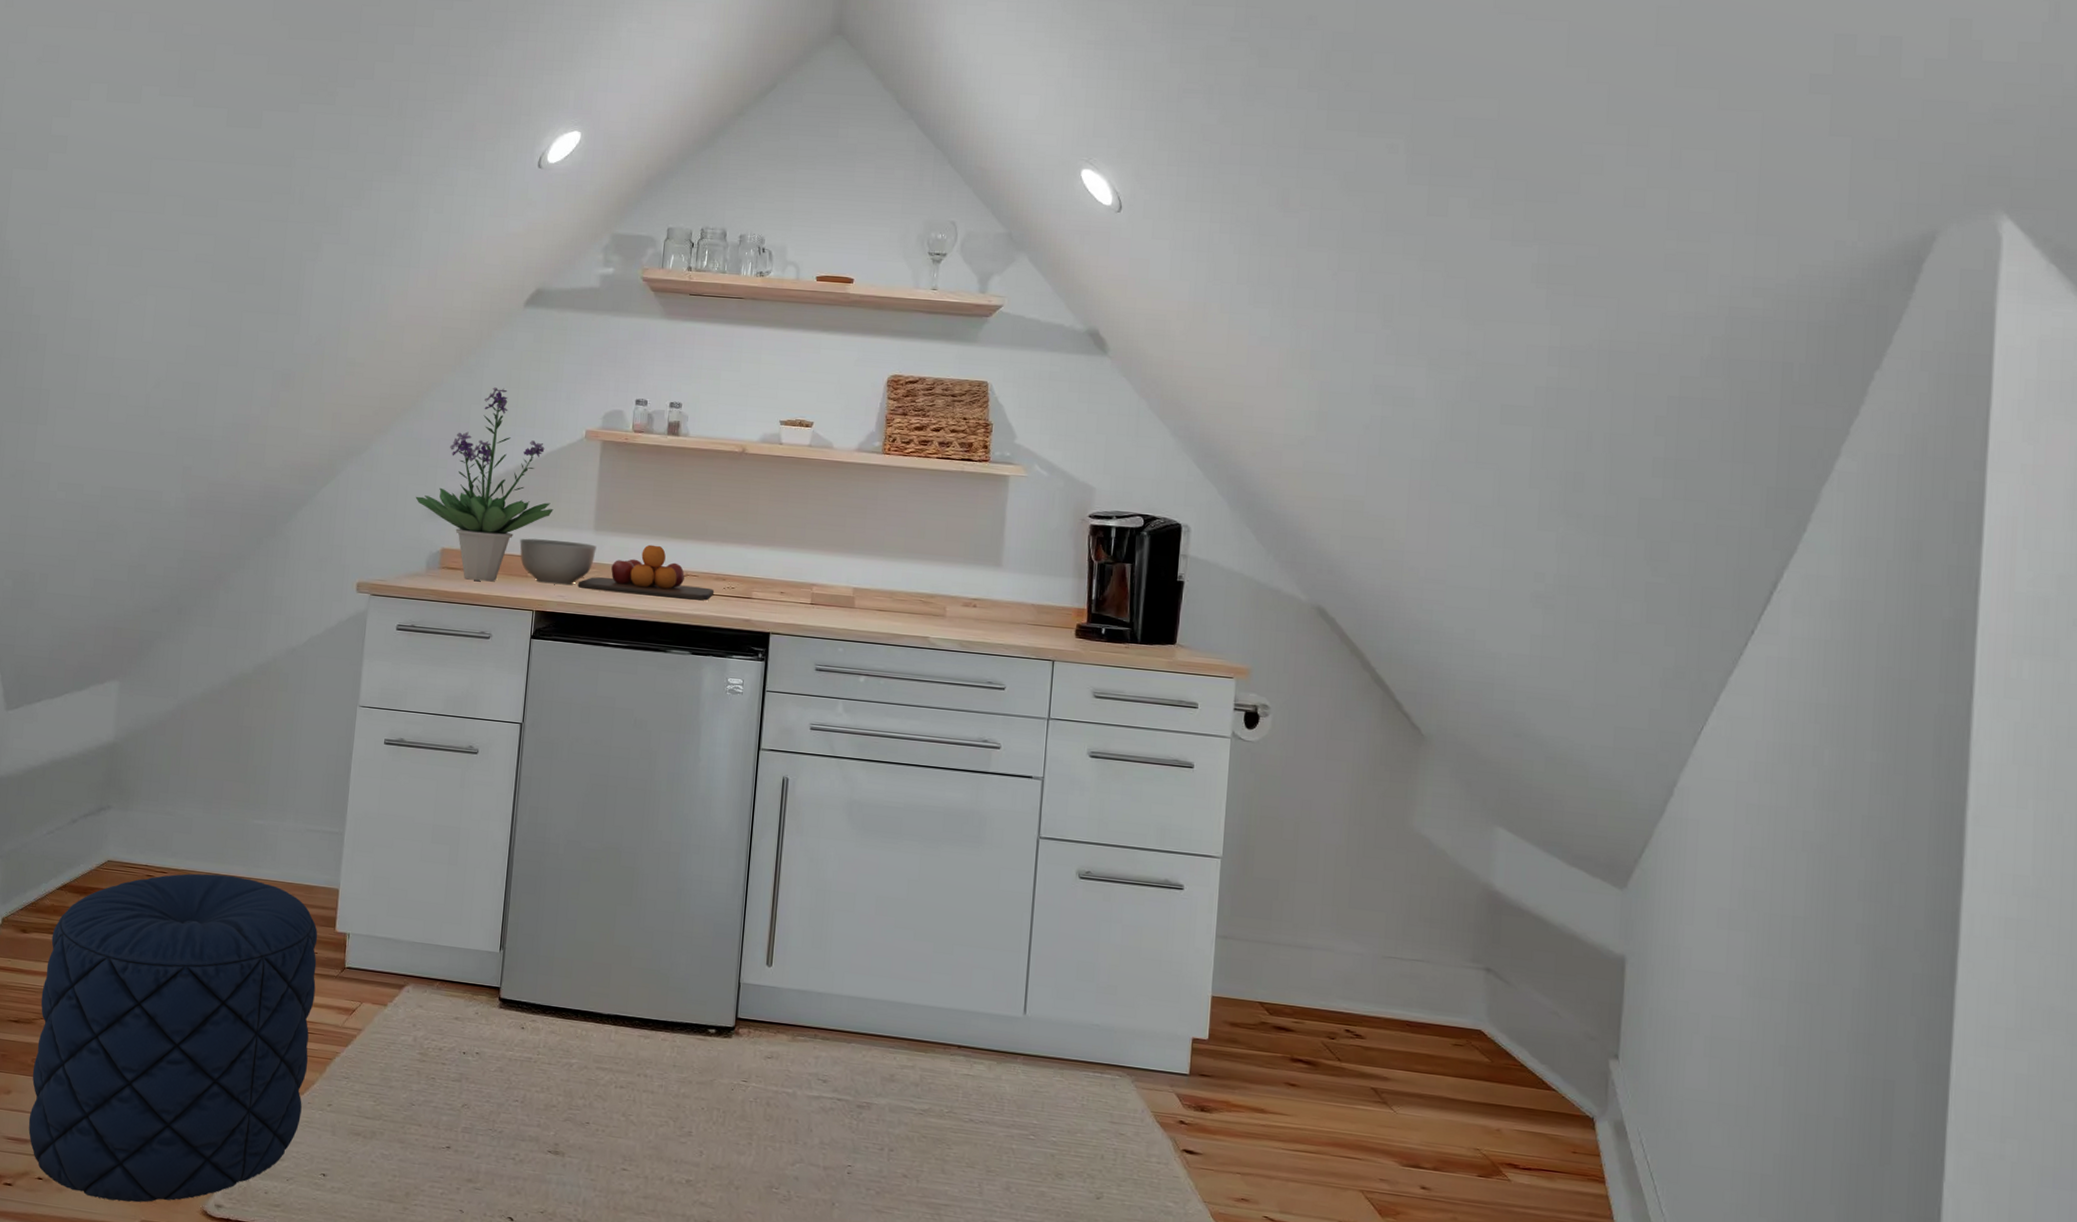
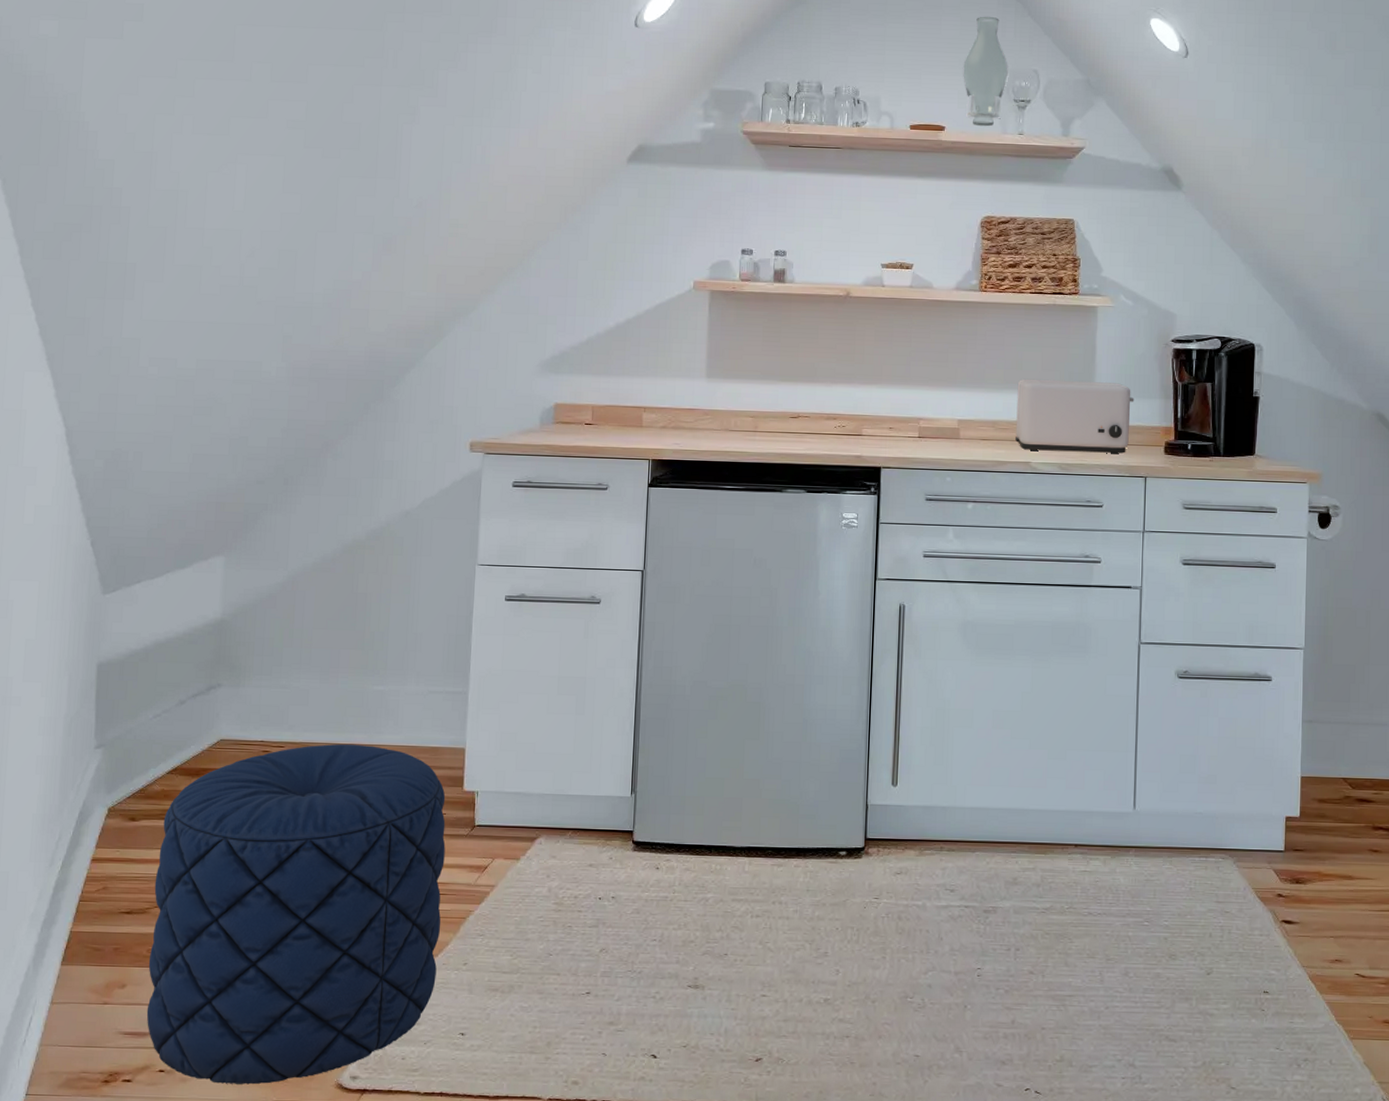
potted plant: present [415,387,554,582] -> none [526,243,665,434]
bowl: present [519,538,597,585] -> none [633,389,709,433]
chopping board: present [577,544,715,601] -> none [692,389,826,441]
vase: none [874,163,924,281] -> present [962,16,1008,127]
toaster: none [913,548,1045,635] -> present [1014,378,1135,454]

